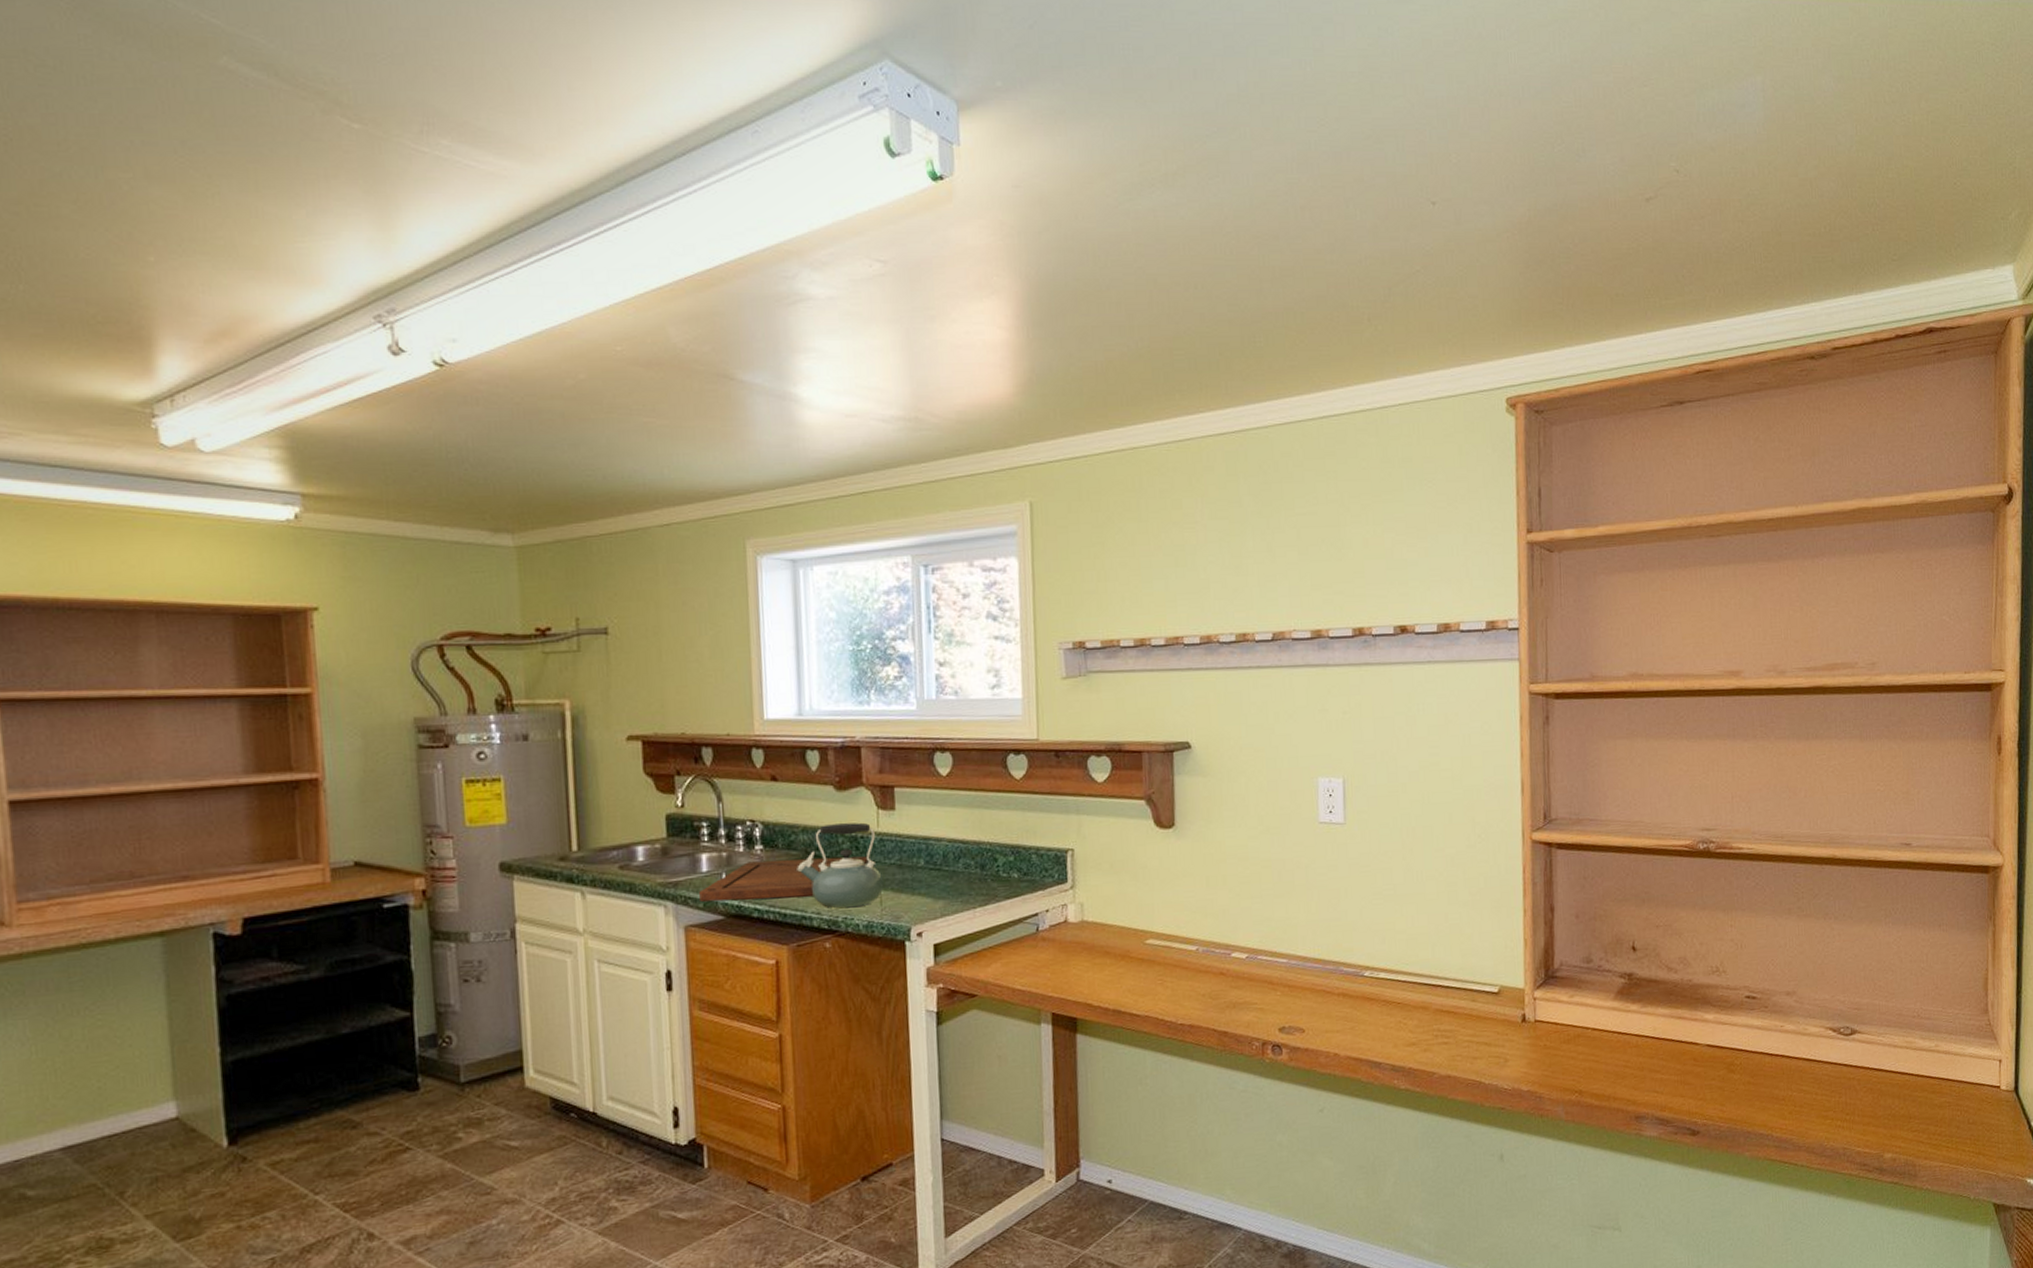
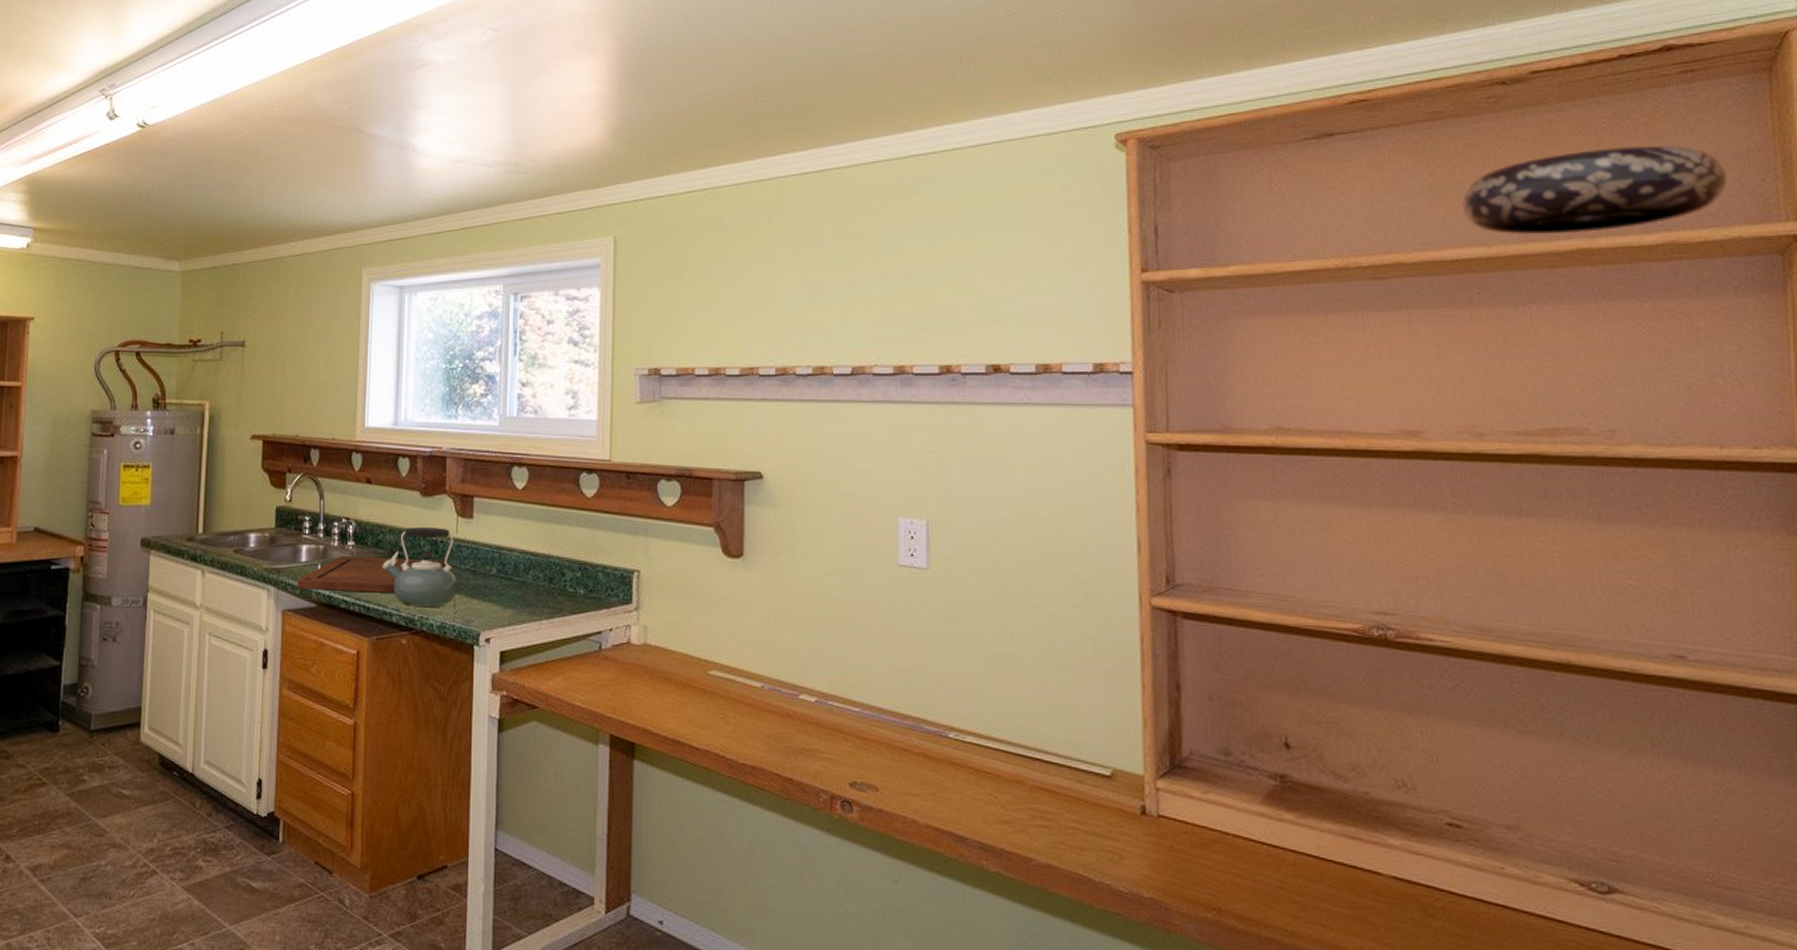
decorative bowl: none [1778,416,1963,496] -> present [1462,144,1728,235]

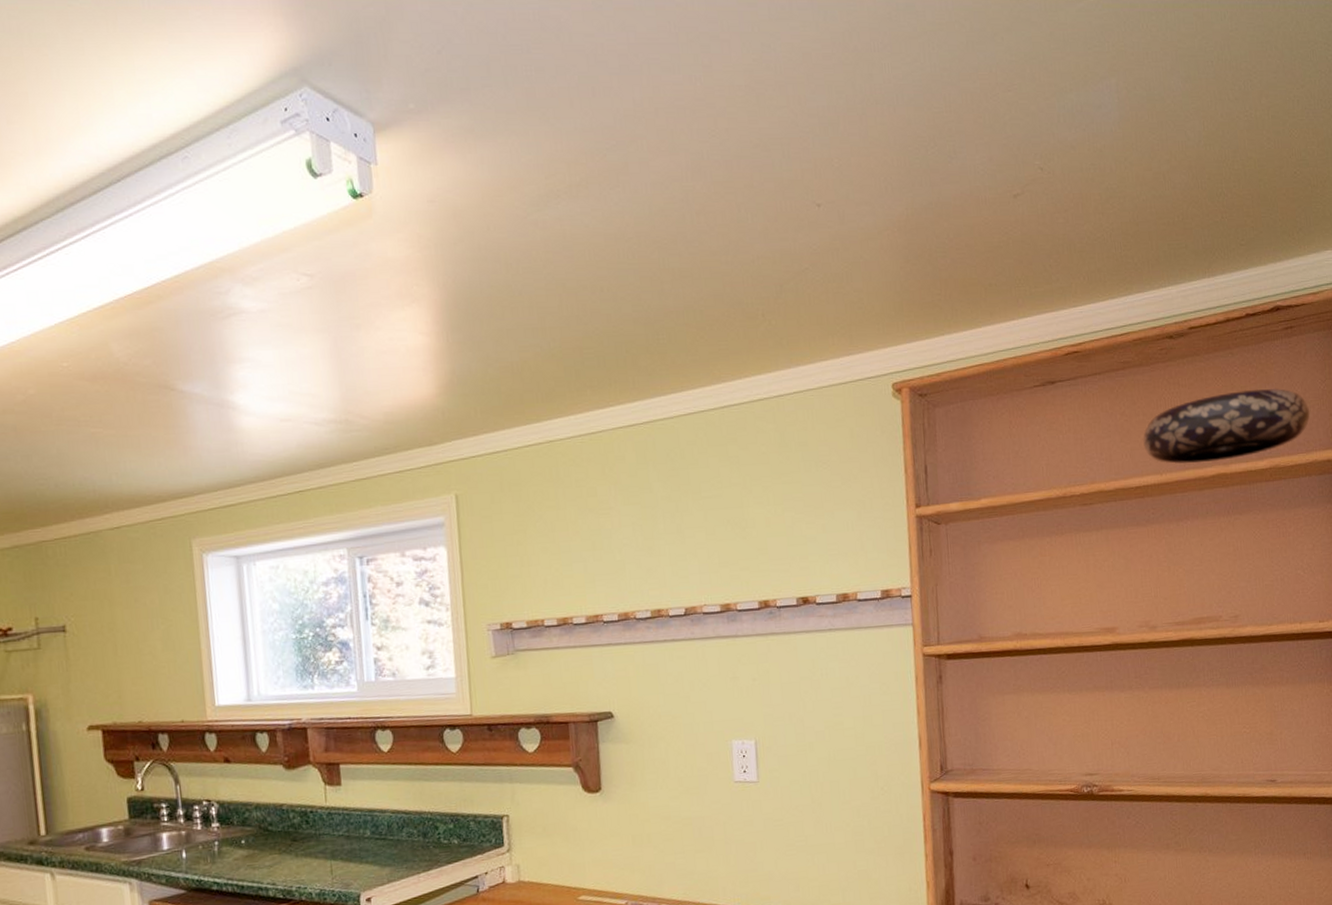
cutting board: present [297,556,447,593] -> none [161,829,320,878]
kettle: present [382,527,458,608] -> none [252,798,334,879]

